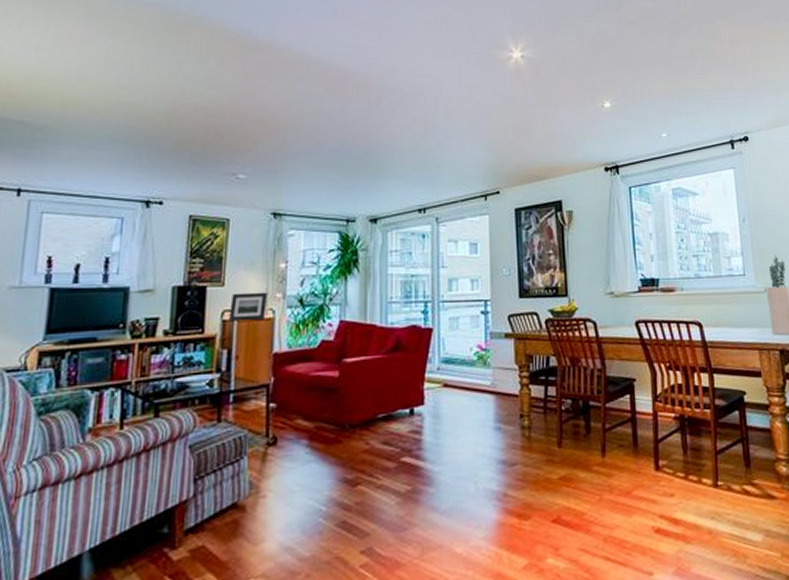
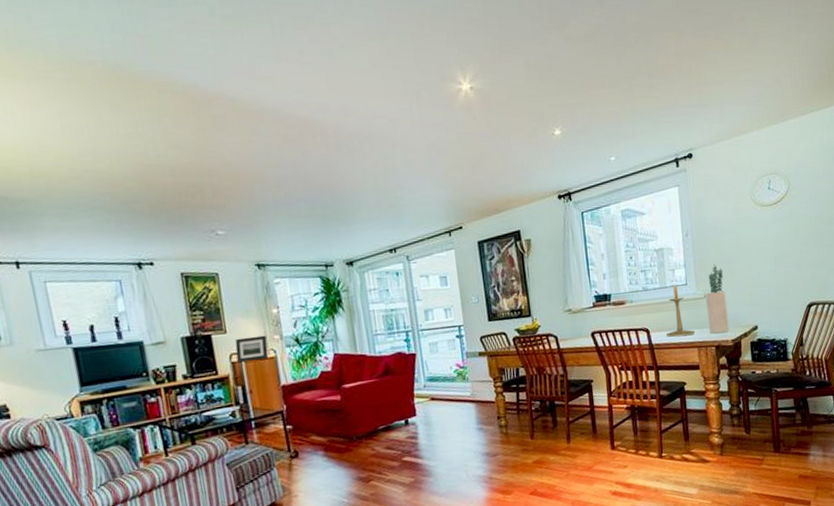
candlestick: none [722,268,756,336] -> present [667,279,696,338]

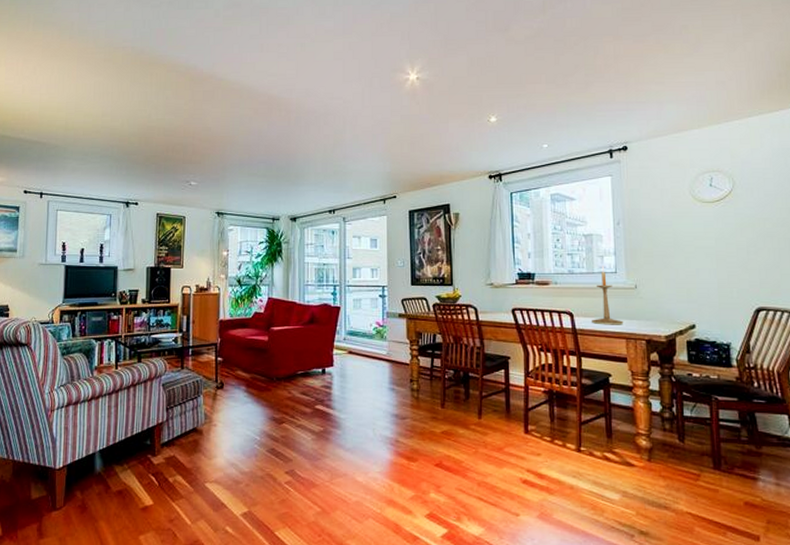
picture frame: present [235,335,269,363] -> none [187,273,215,295]
vase: present [705,264,729,334] -> none [637,256,662,328]

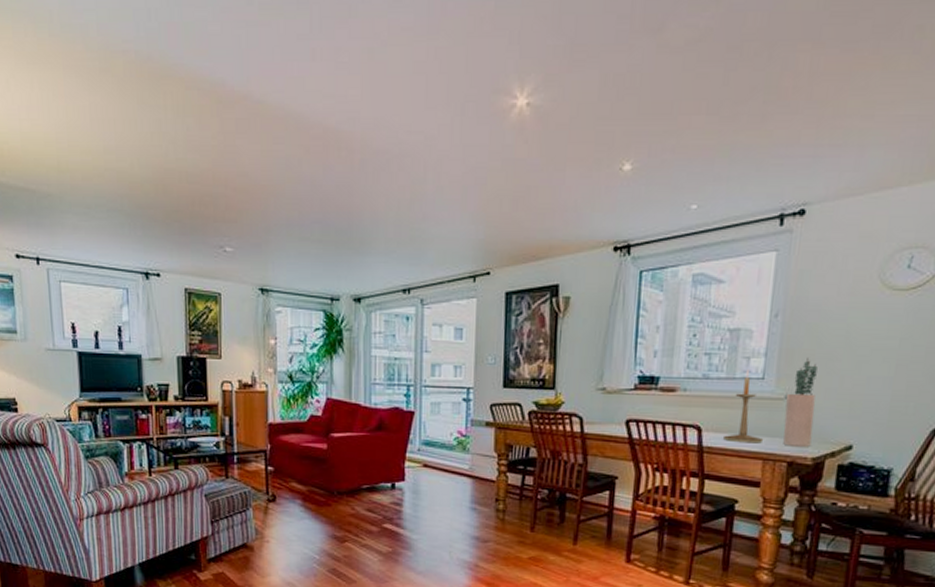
vase: none [637,256,662,328] -> present [783,358,817,448]

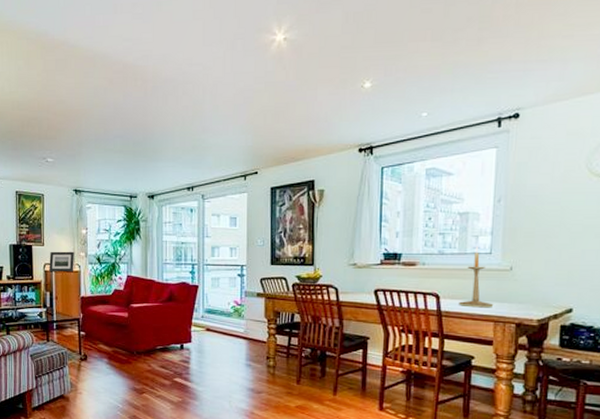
picture frame: none [228,366,261,393] -> present [49,251,75,273]
vase: present [783,358,817,448] -> none [510,236,538,311]

